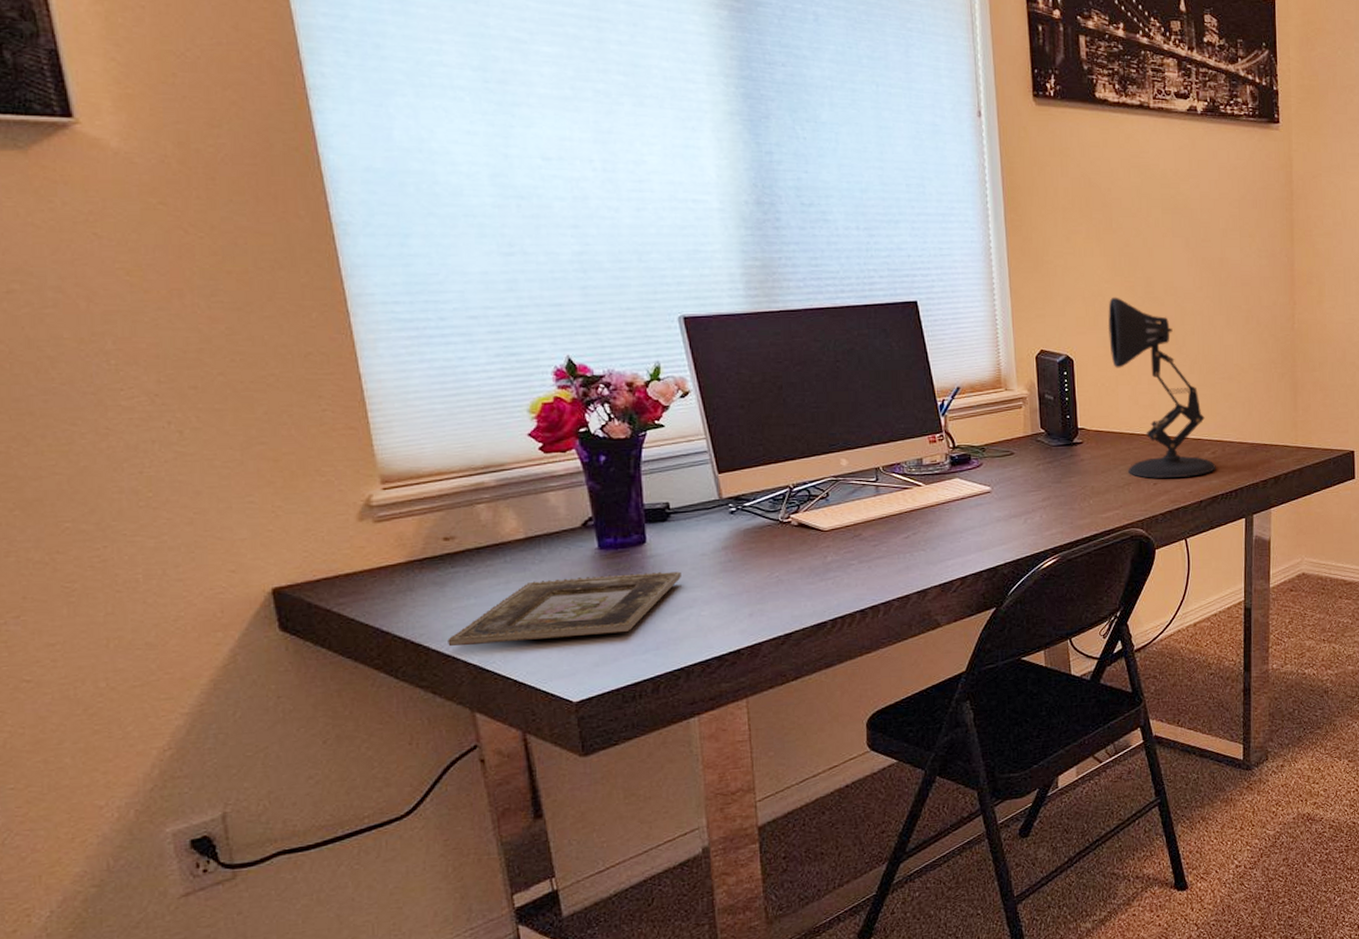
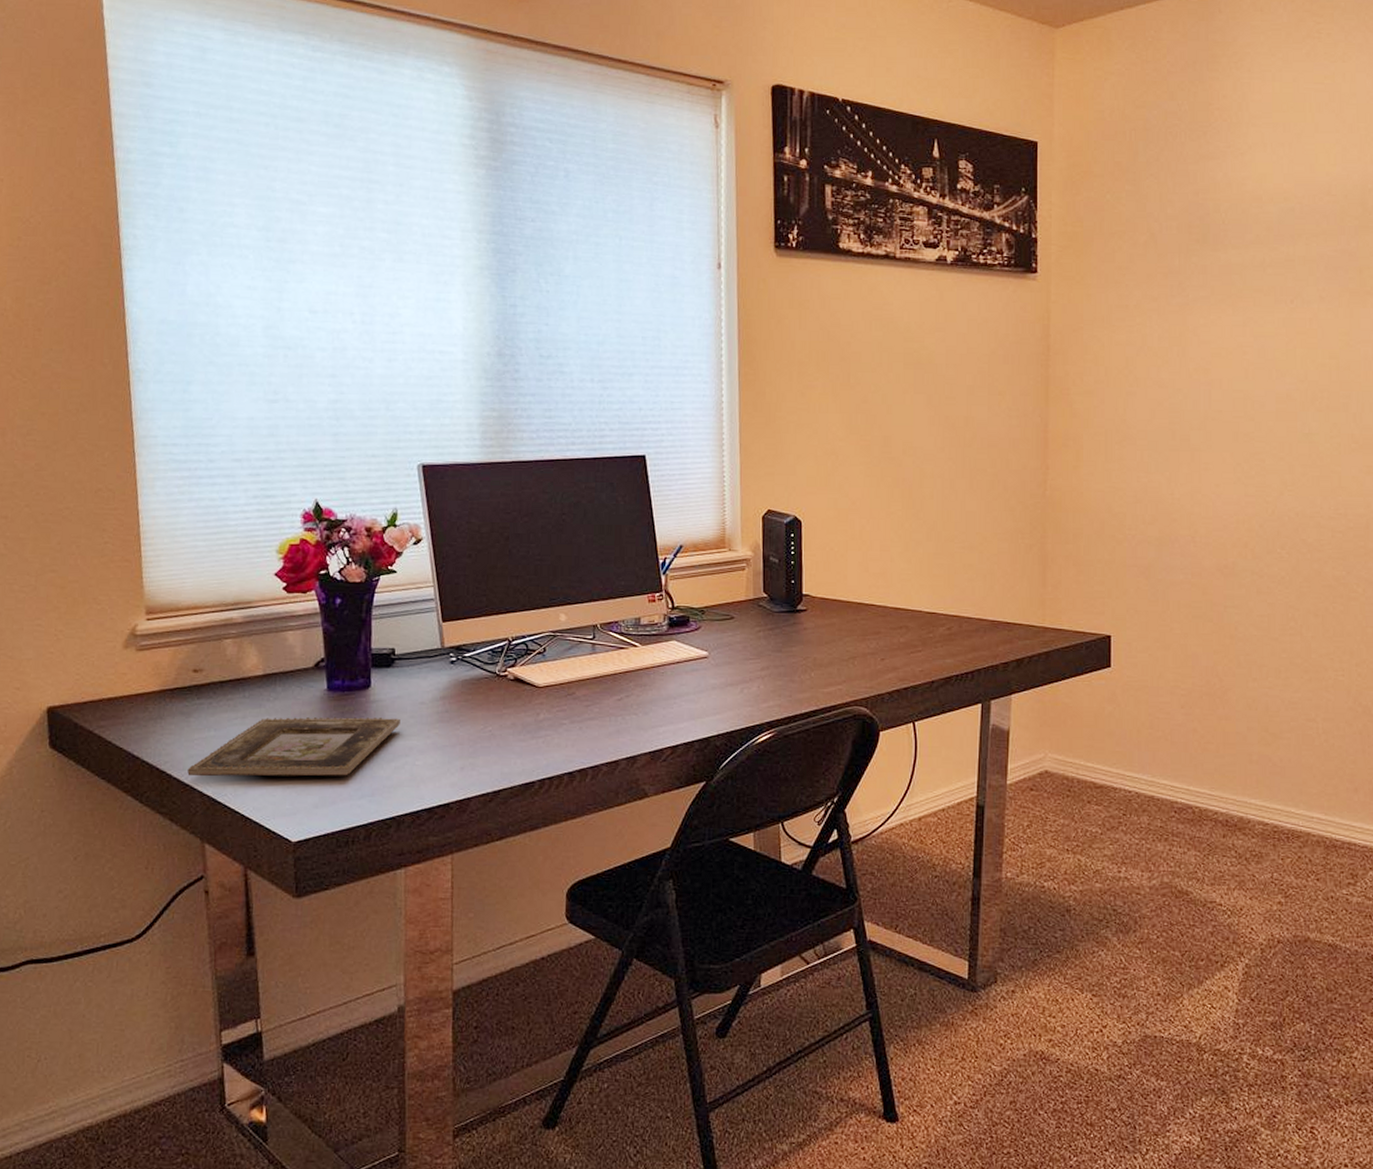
desk lamp: present [1107,297,1216,479] -> none [839,456,951,655]

